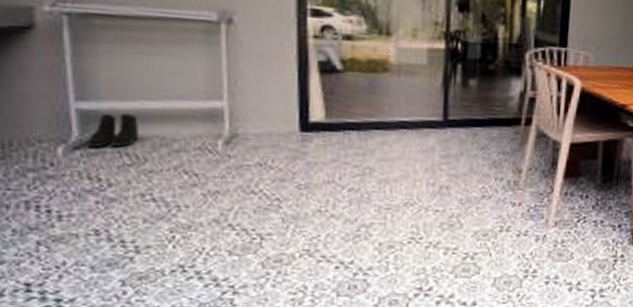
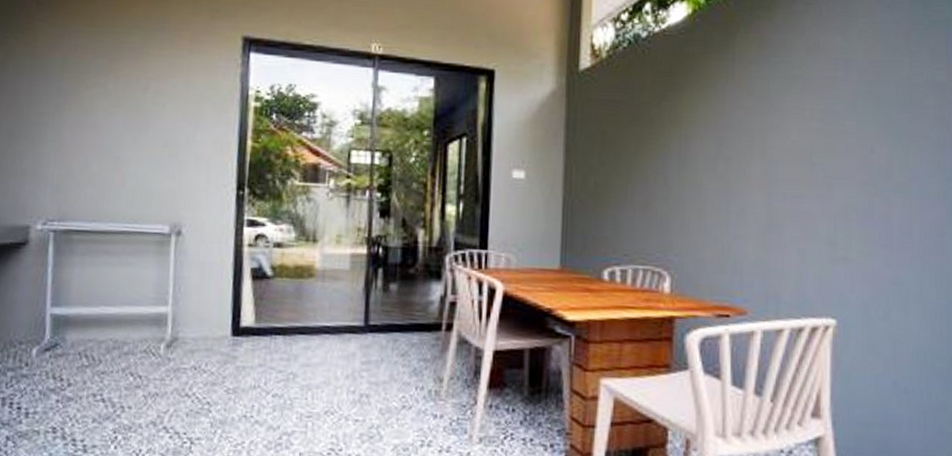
boots: present [88,114,140,148] -> none [56,318,98,350]

